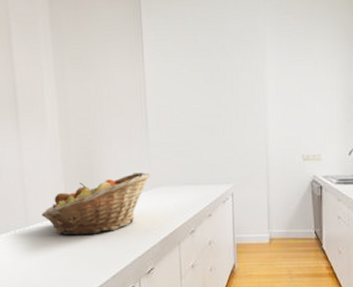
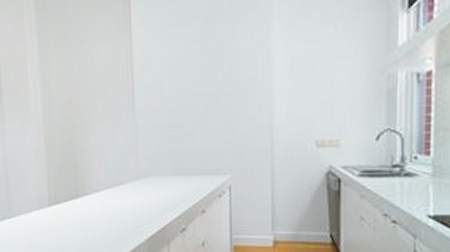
fruit basket: present [41,173,151,236] -> none [24,161,137,230]

